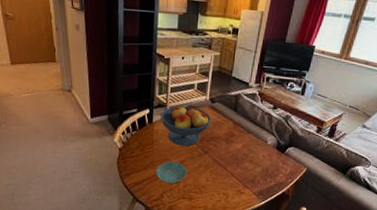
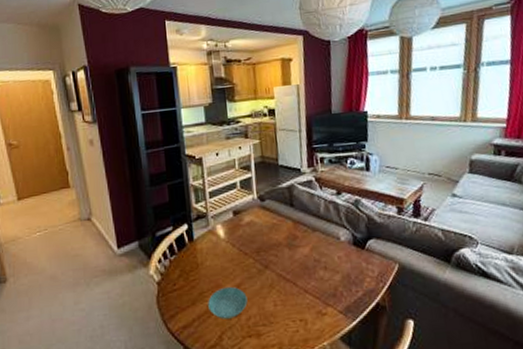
fruit bowl: present [161,105,212,146] -> none [202,211,266,264]

